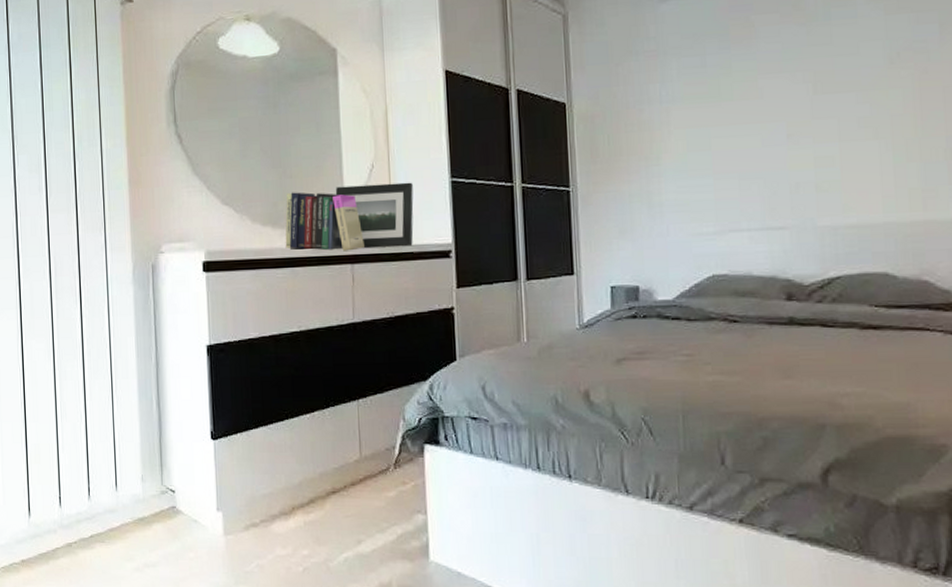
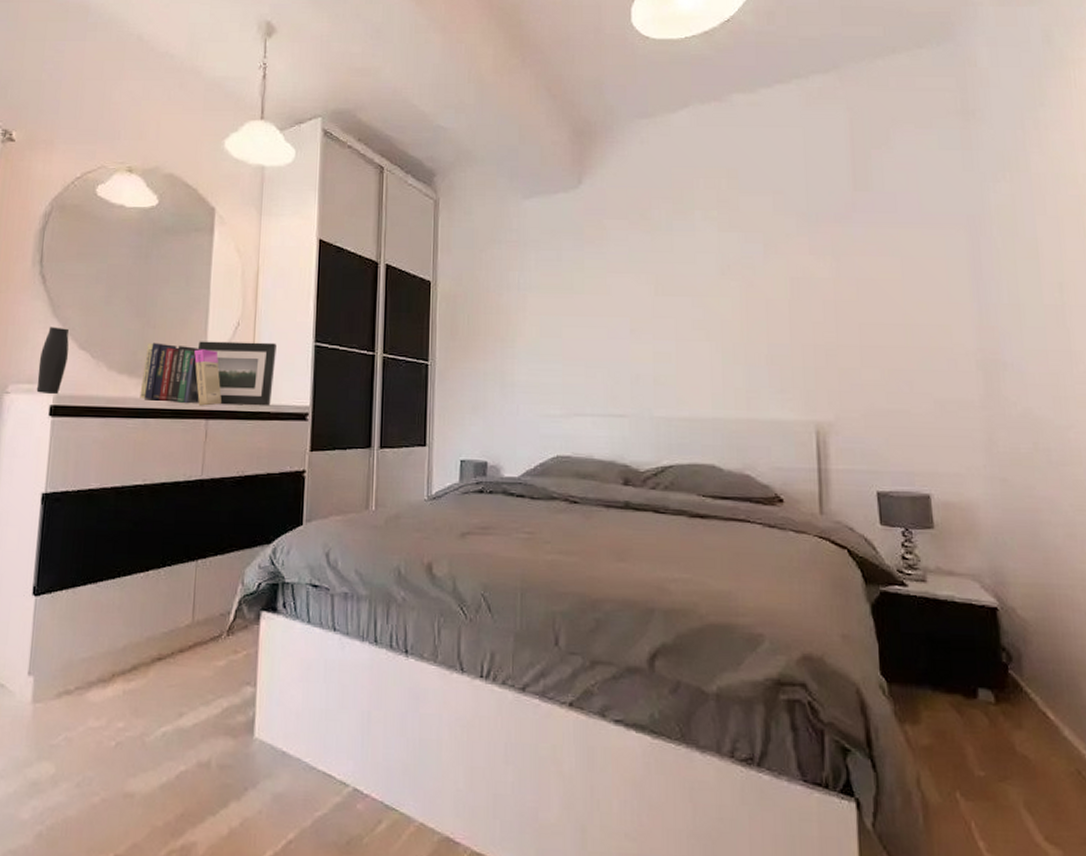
vase: none [186,185,214,251] -> present [37,327,69,395]

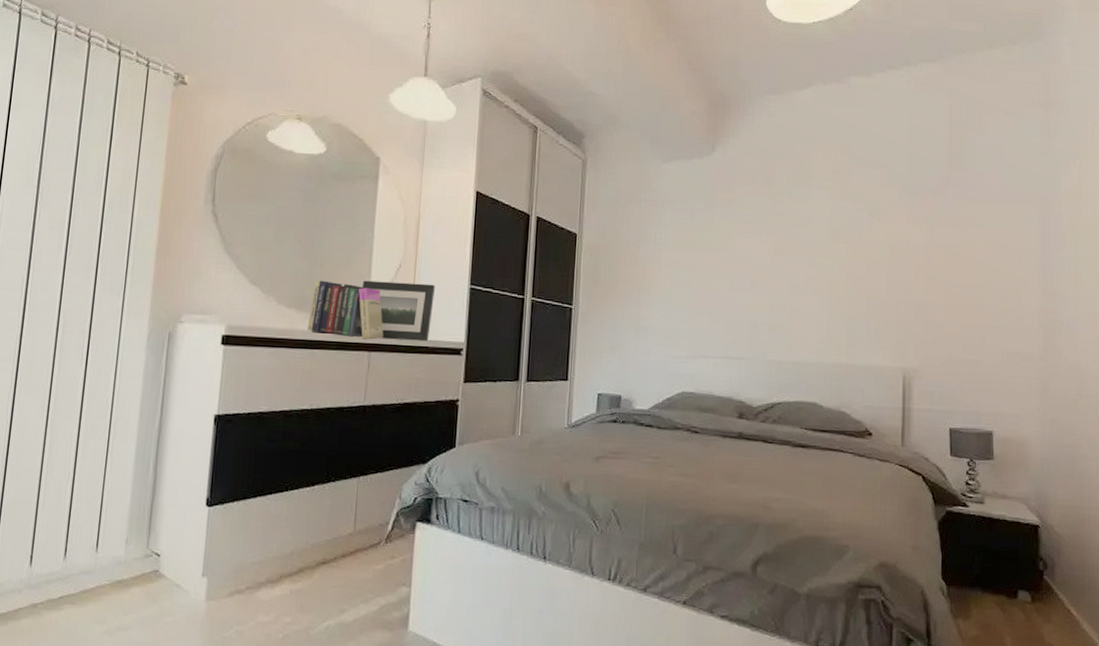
vase: present [37,327,69,395] -> none [209,262,240,326]

